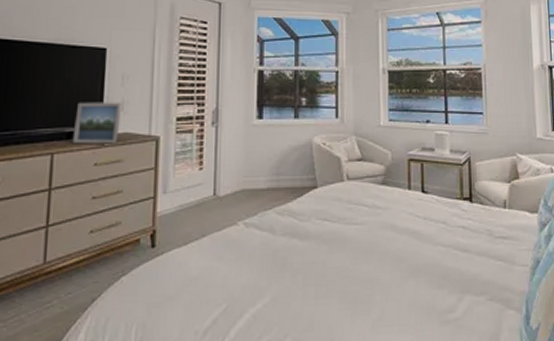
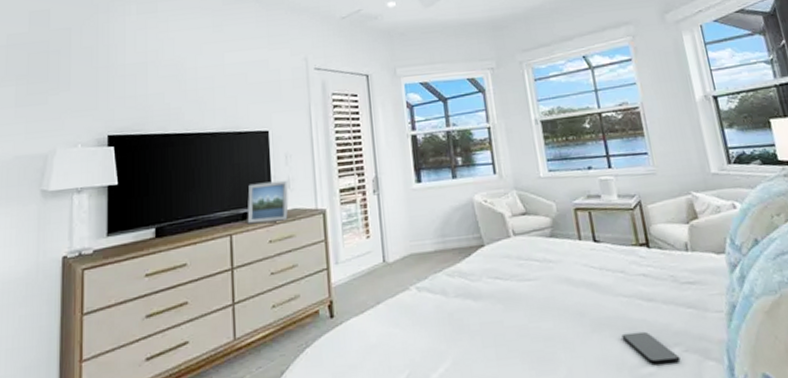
smartphone: none [435,279,485,310] -> present [621,331,681,364]

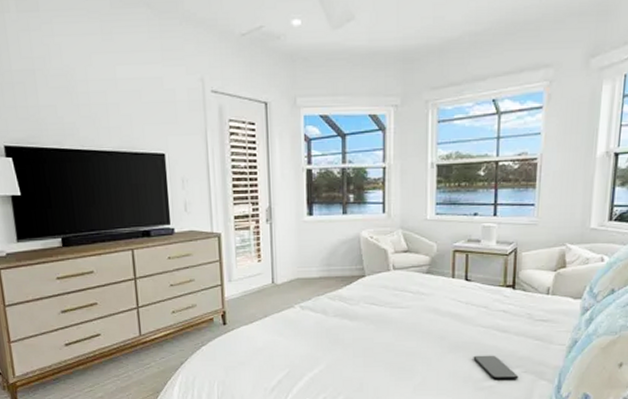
picture frame: present [247,180,289,224] -> none [146,203,186,241]

